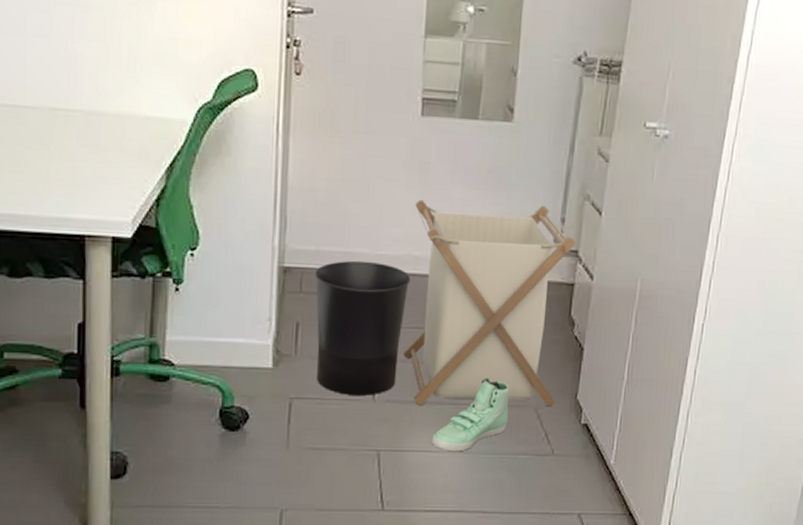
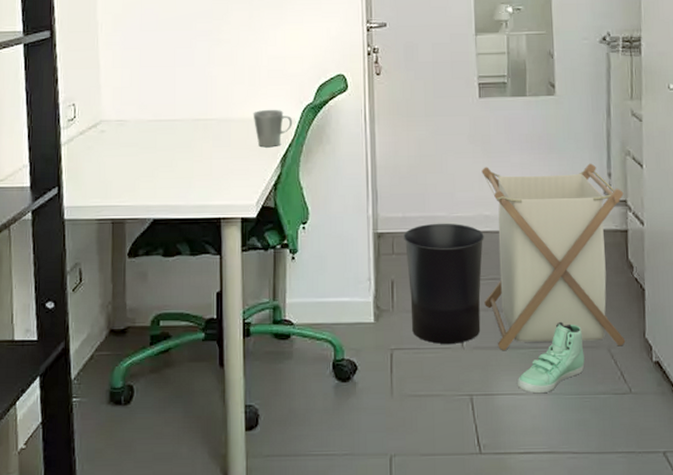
mug: none [131,104,184,154] -> present [253,109,293,148]

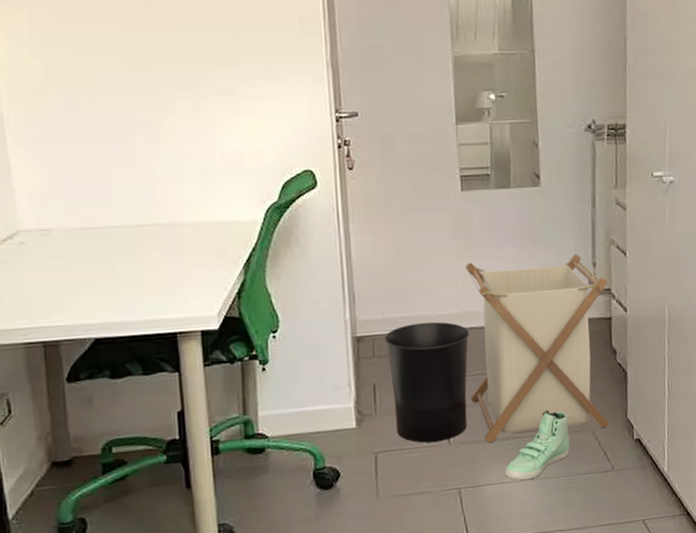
mug: present [253,109,293,148] -> none [207,210,256,253]

